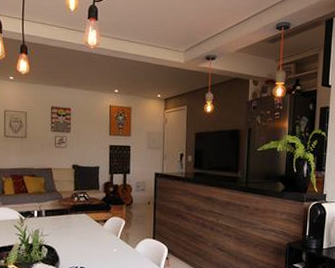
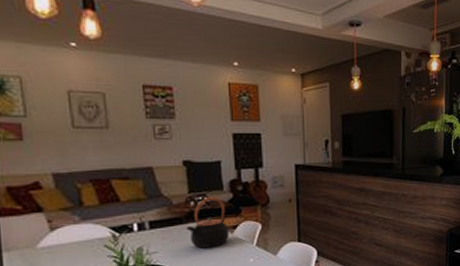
teapot: none [69,194,101,236] -> present [185,196,230,249]

